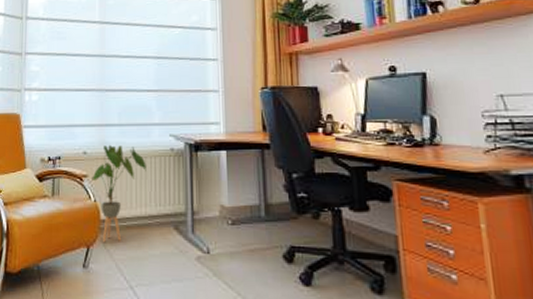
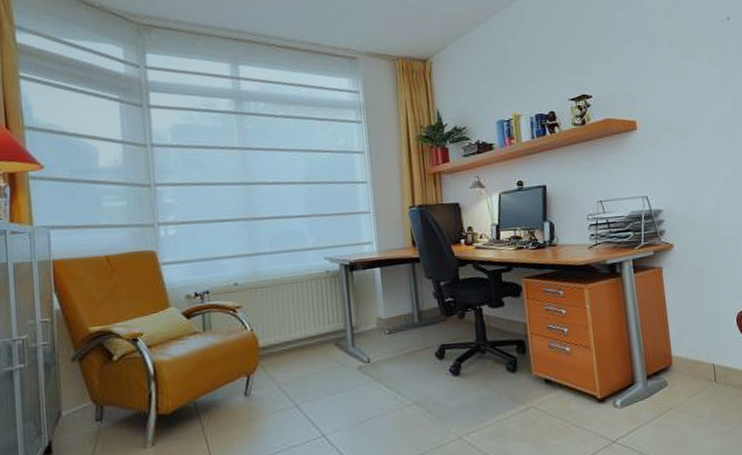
house plant: present [92,144,146,242] -> none [246,273,303,368]

